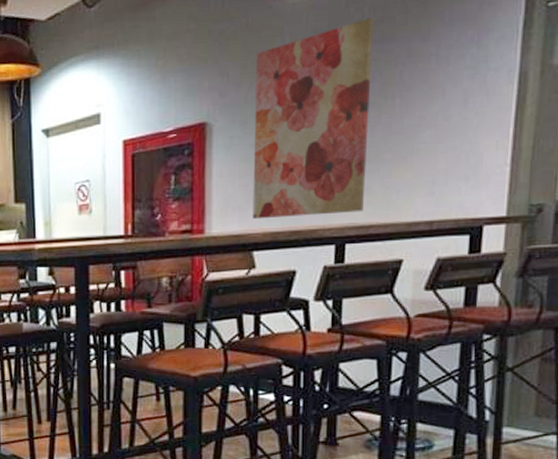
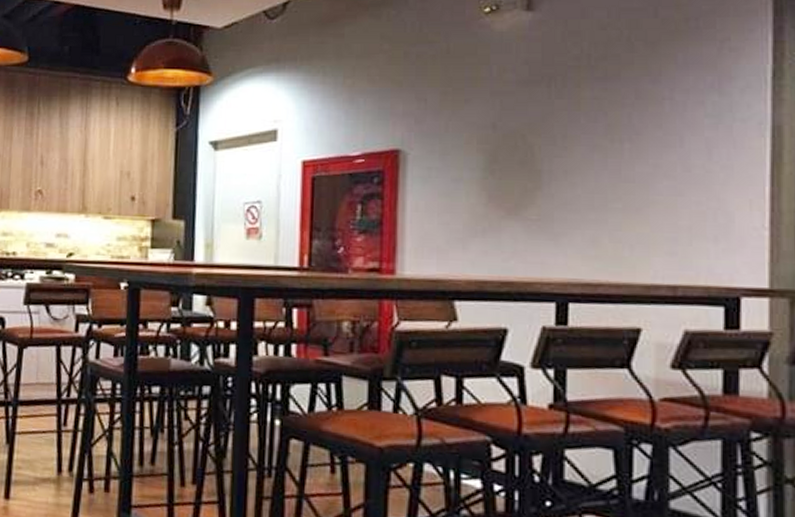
wall art: present [252,17,373,220] -> none [454,53,594,267]

